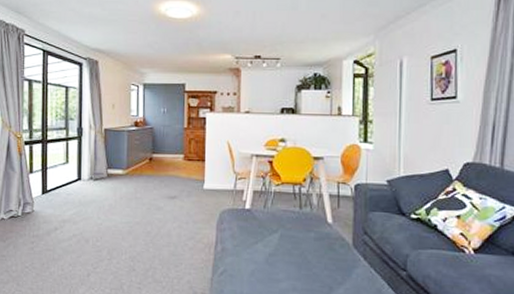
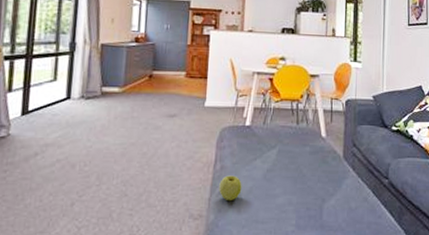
apple: none [221,257,244,283] -> present [219,175,242,201]

